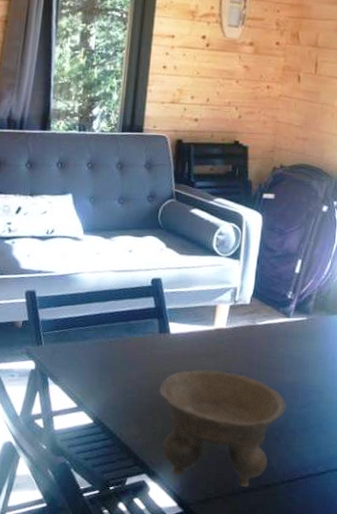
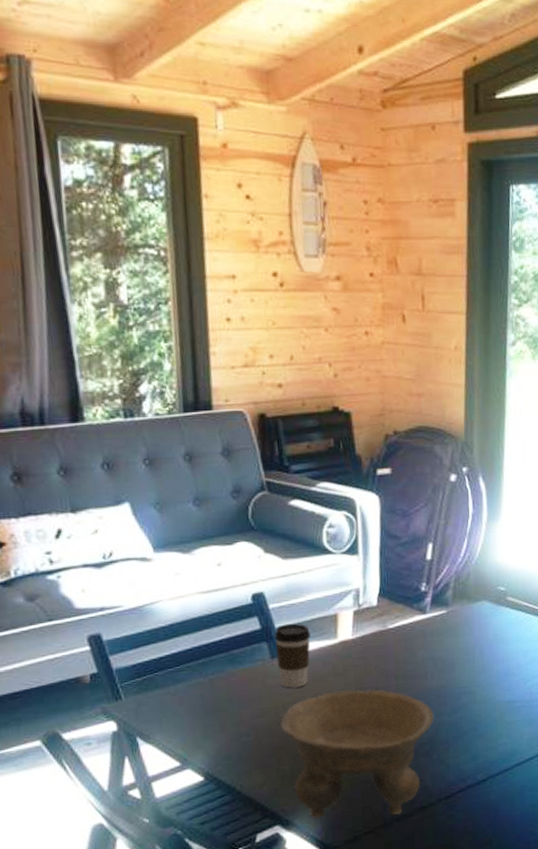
coffee cup: none [163,307,193,361] -> present [274,623,310,688]

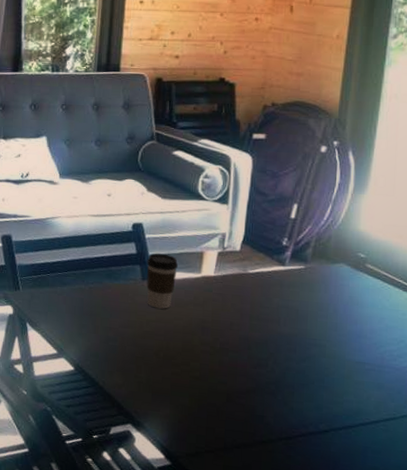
bowl: present [280,689,434,819] -> none [143,318,283,443]

